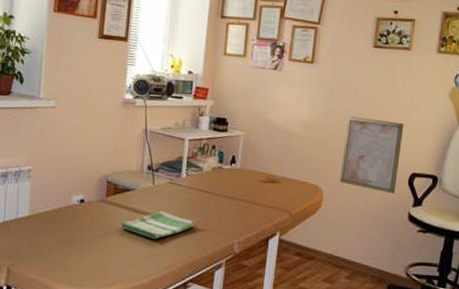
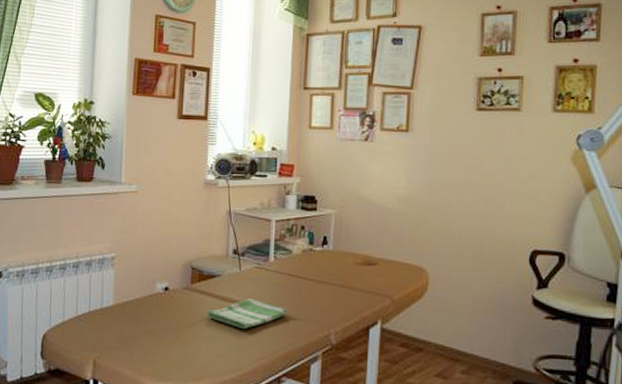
wall art: present [340,115,404,194] -> none [447,187,519,275]

